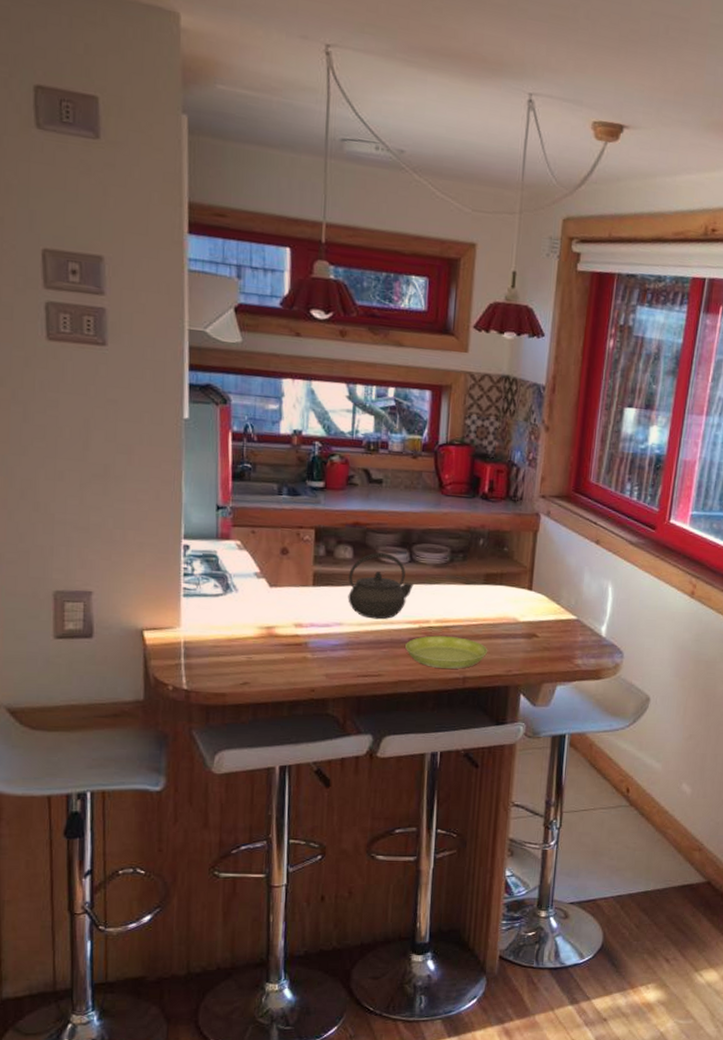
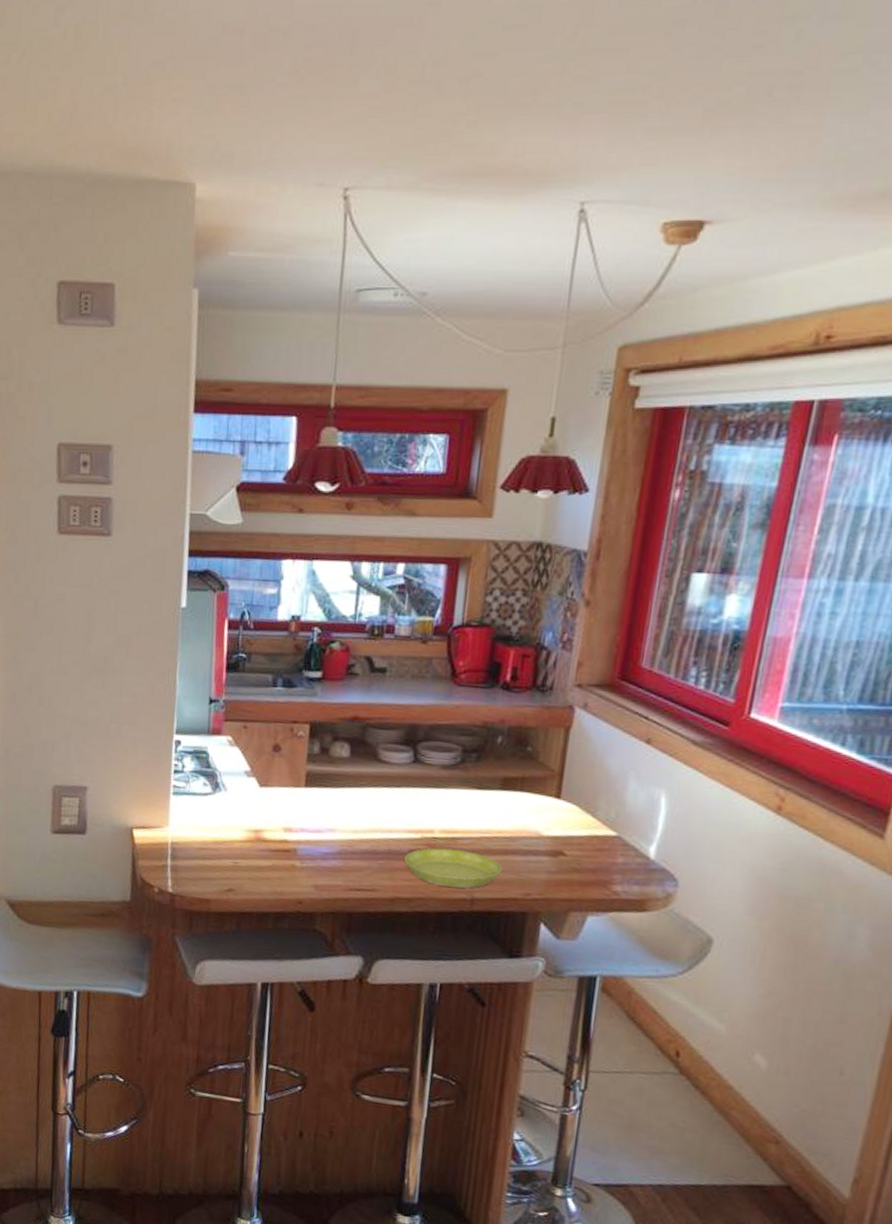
kettle: present [348,552,414,620] -> none [342,750,417,827]

